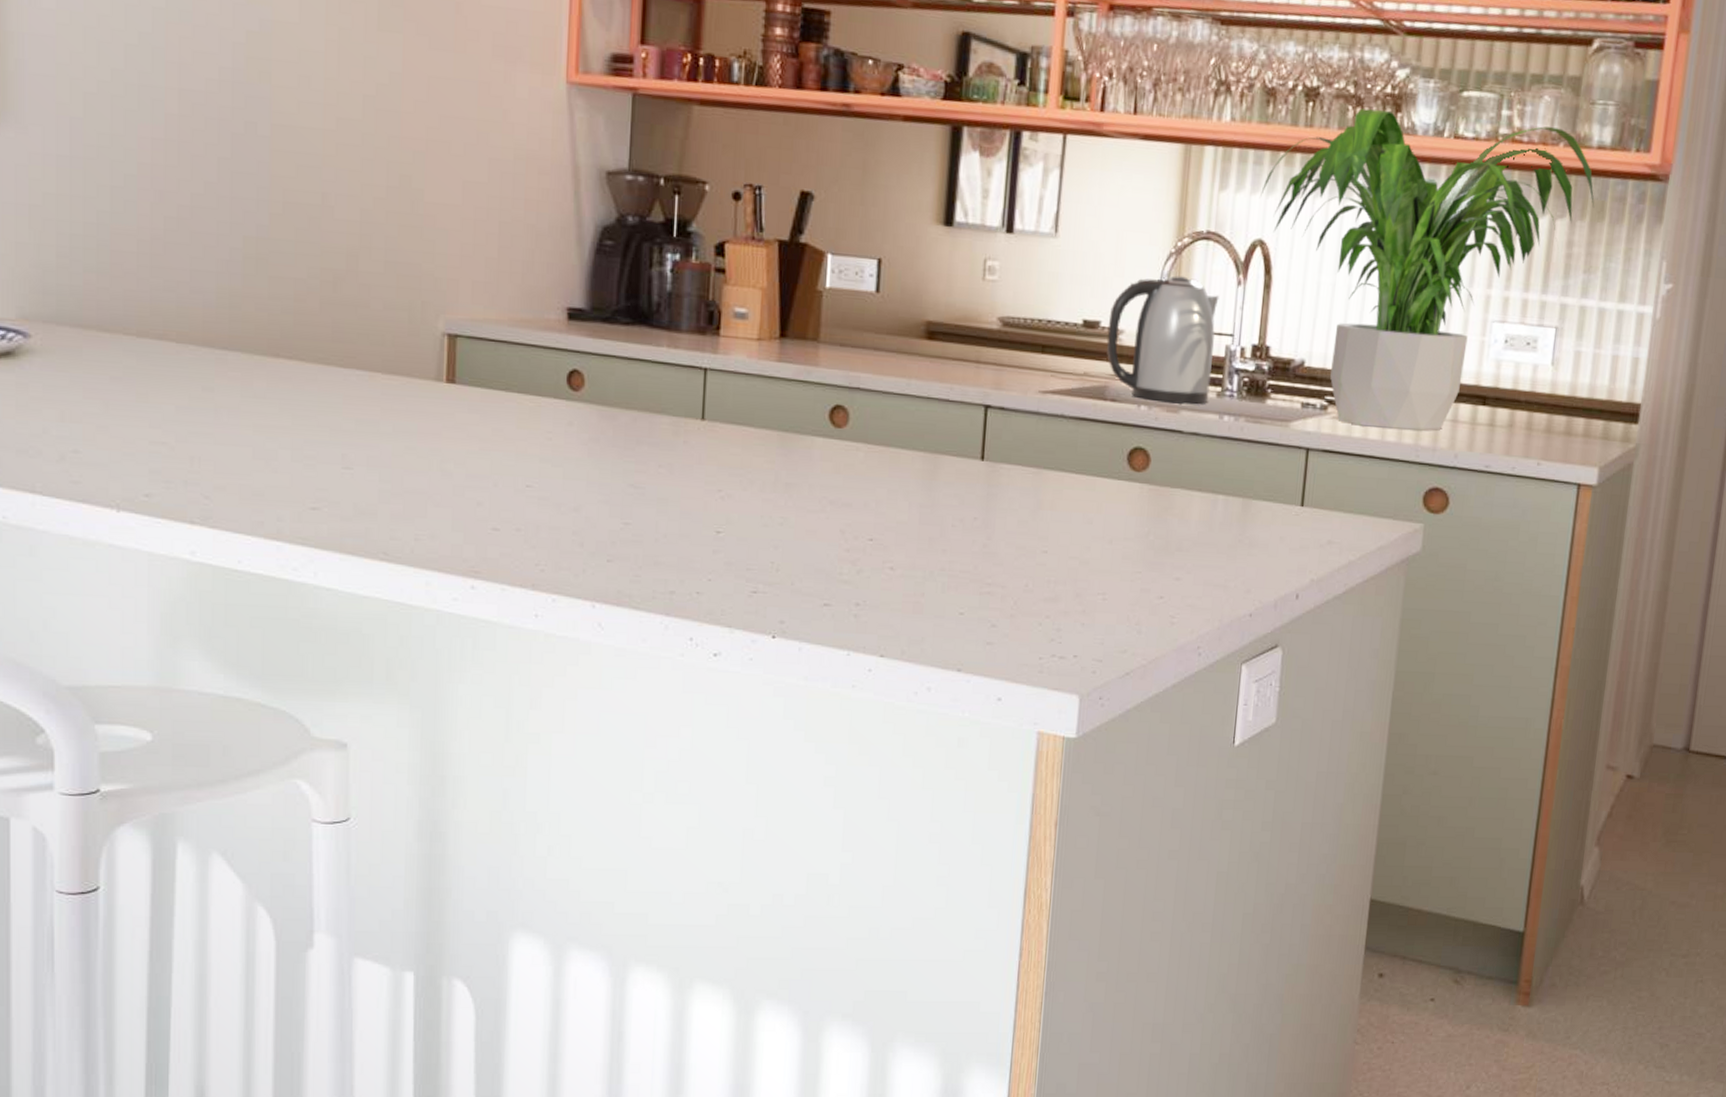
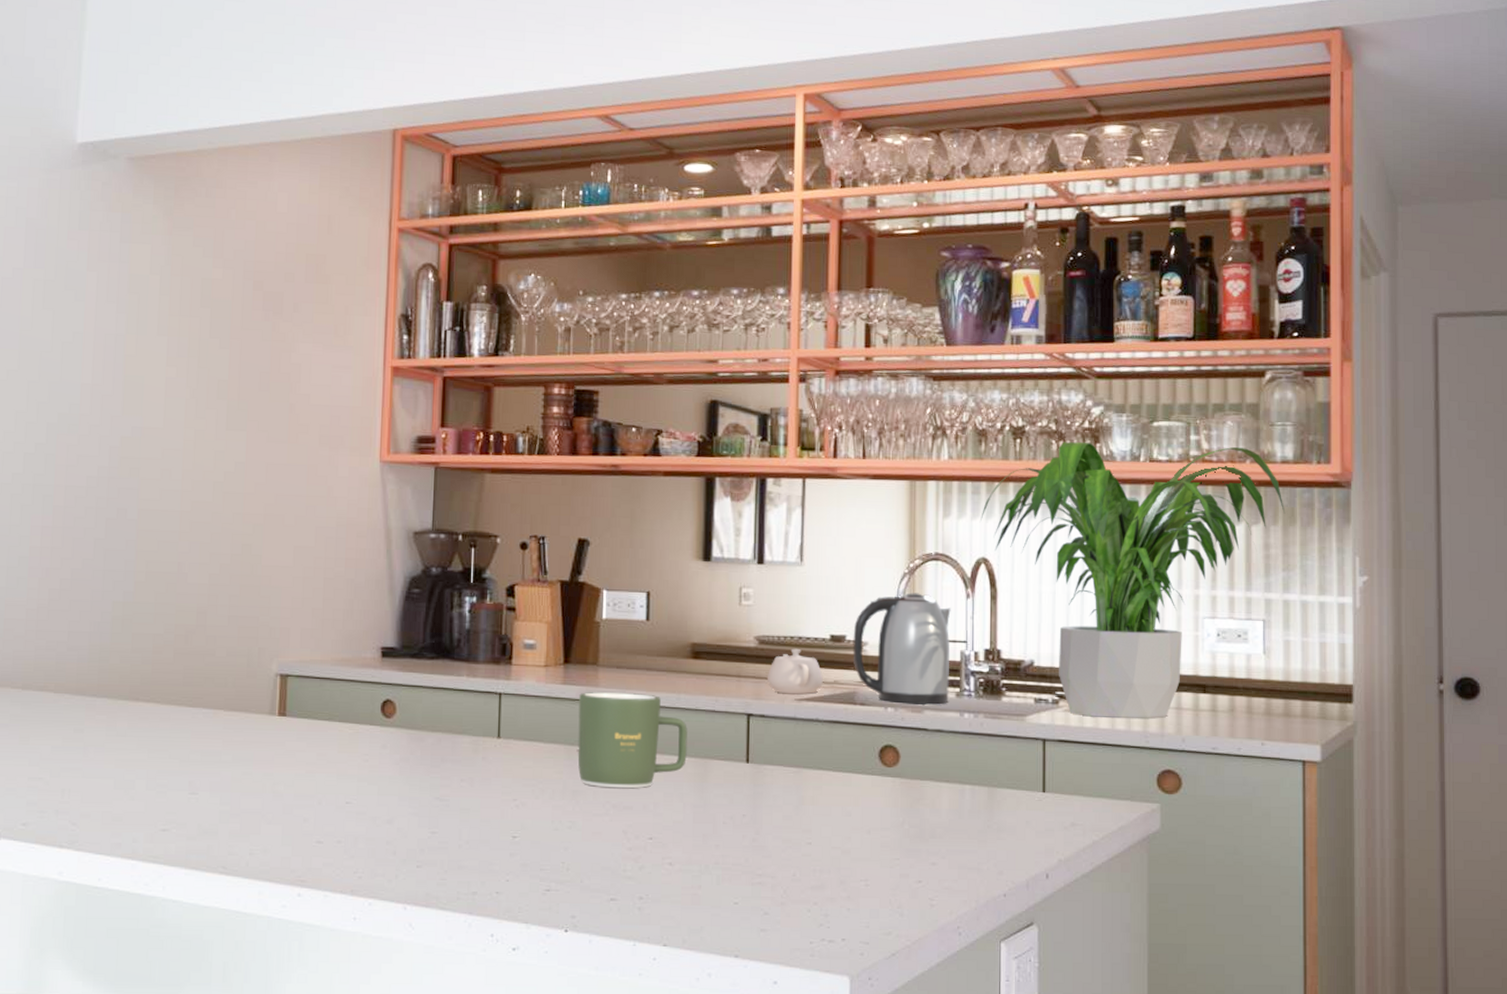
mug: none [792,372,917,484] -> present [577,692,687,789]
teapot: none [1009,333,1072,387] -> present [766,648,823,695]

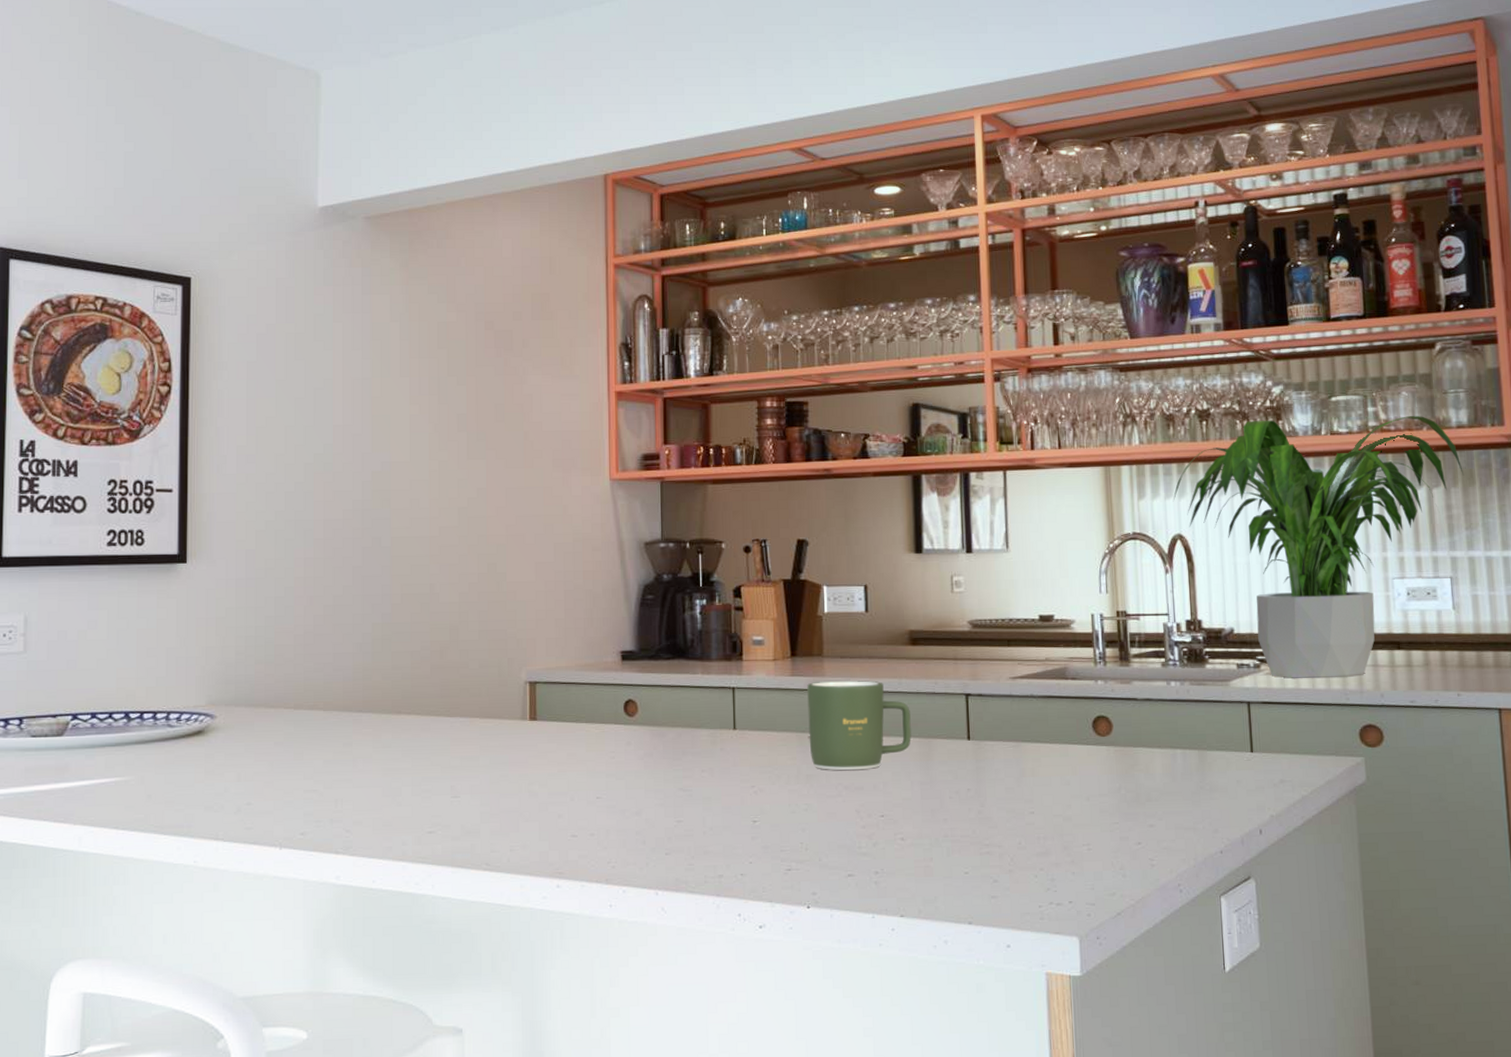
teapot: present [766,648,823,695] -> none [982,630,1035,673]
kettle: present [853,592,951,705] -> none [1060,571,1155,677]

